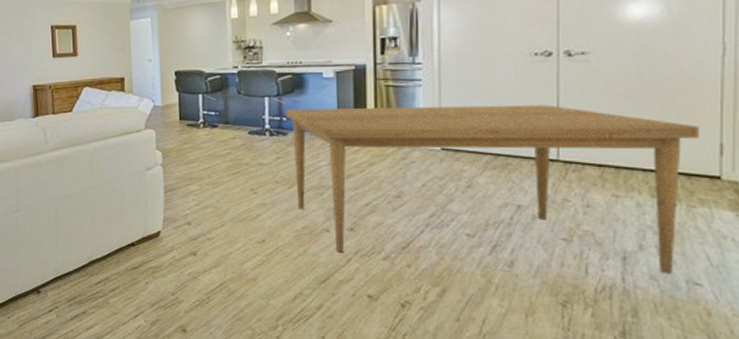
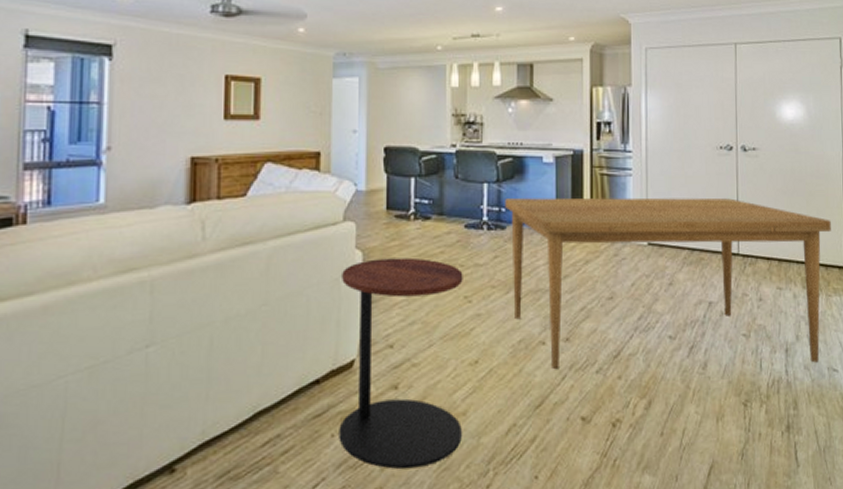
side table: none [147,157,253,315] -> present [339,257,463,470]

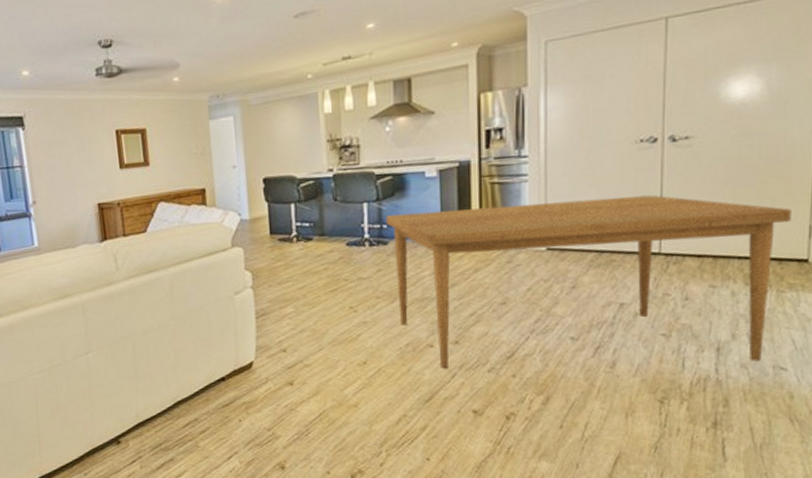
side table: present [339,257,463,470] -> none [235,275,355,448]

